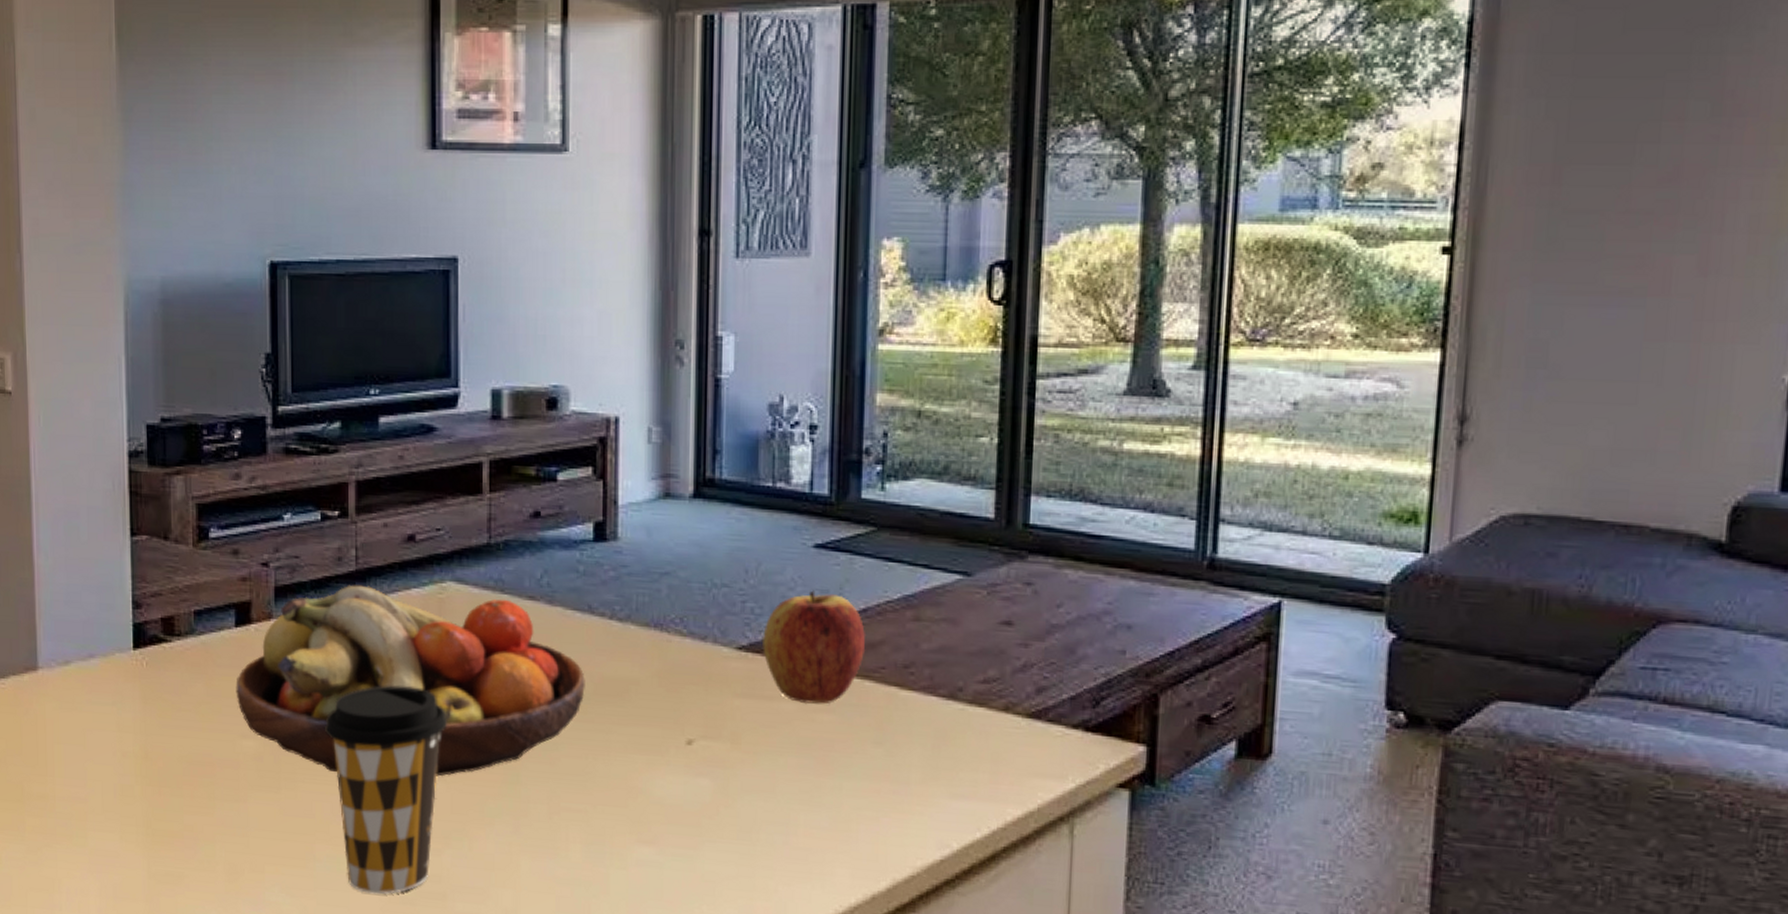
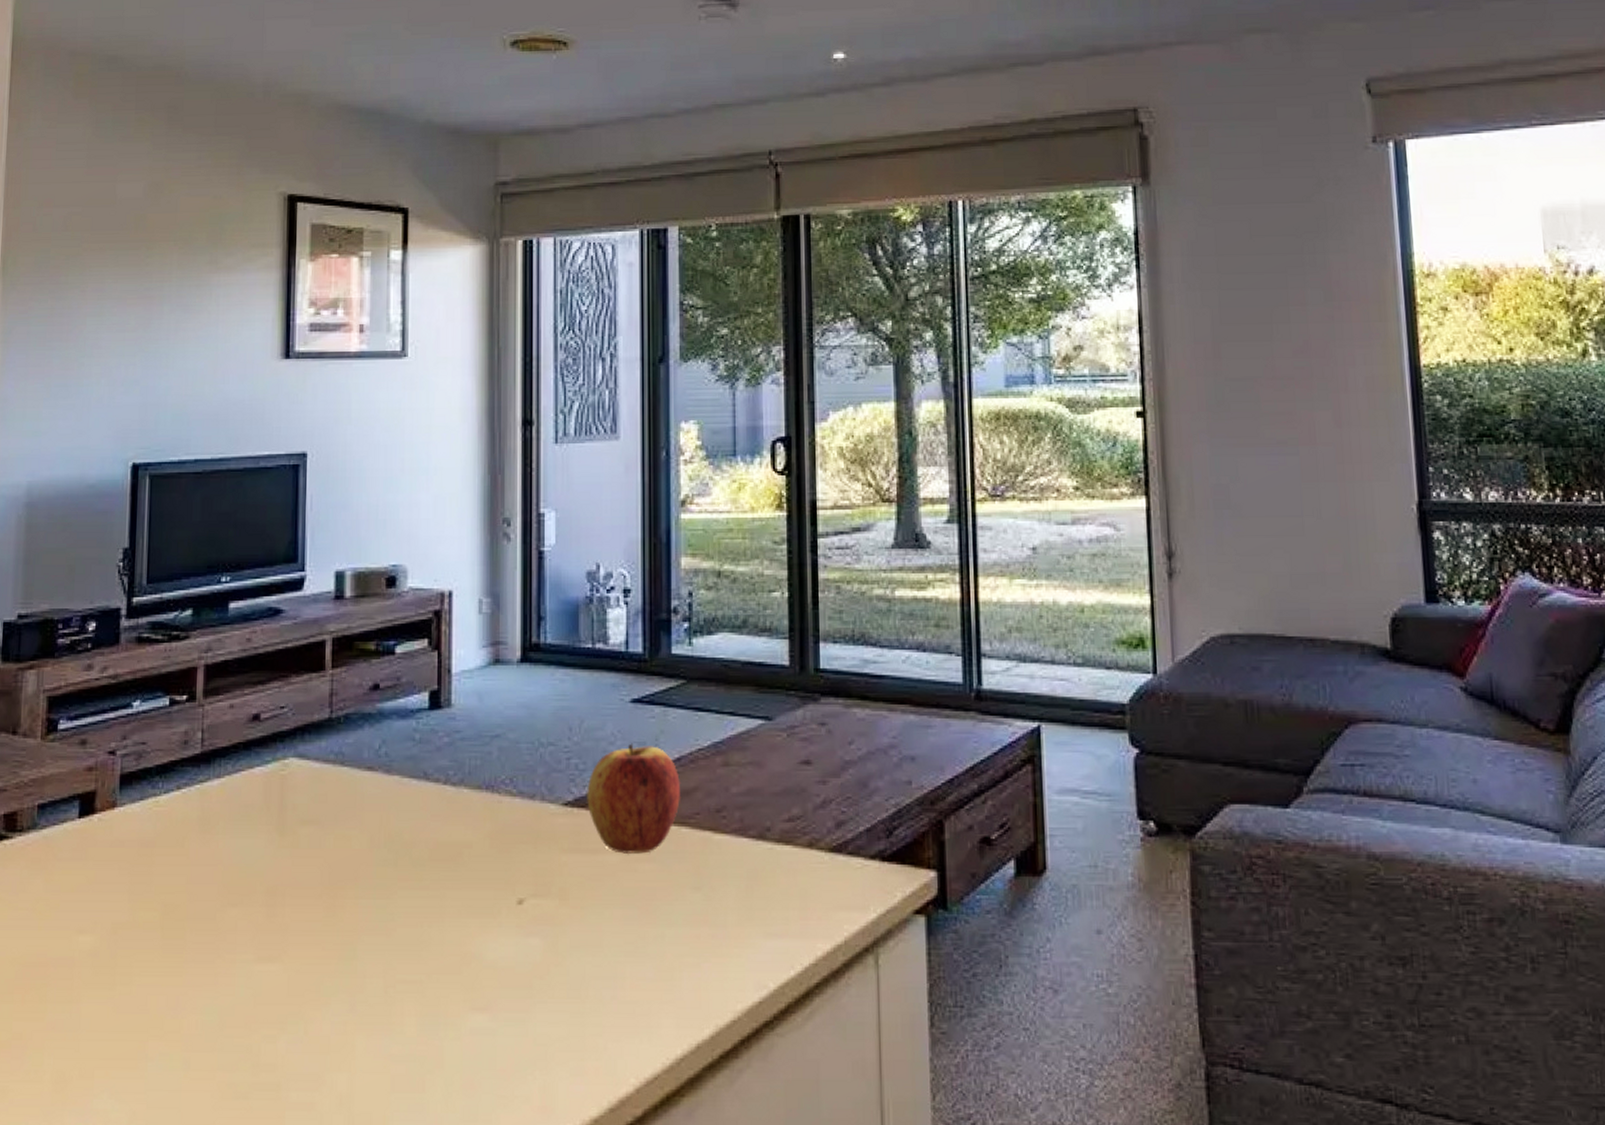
fruit bowl: present [236,584,585,777] -> none [75,767,421,963]
coffee cup: present [325,685,448,895] -> none [164,866,287,1091]

